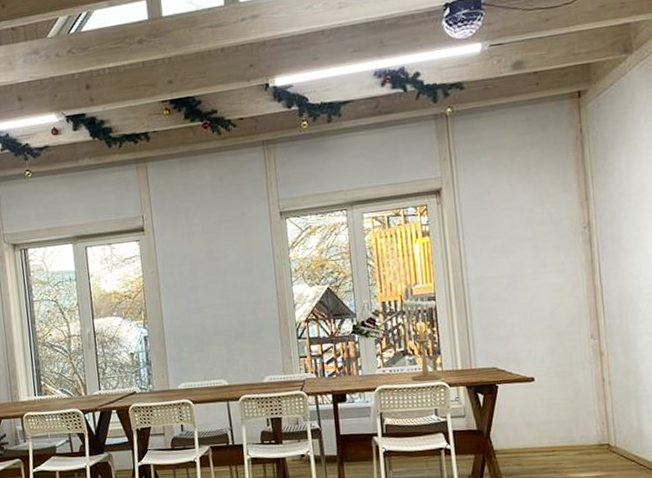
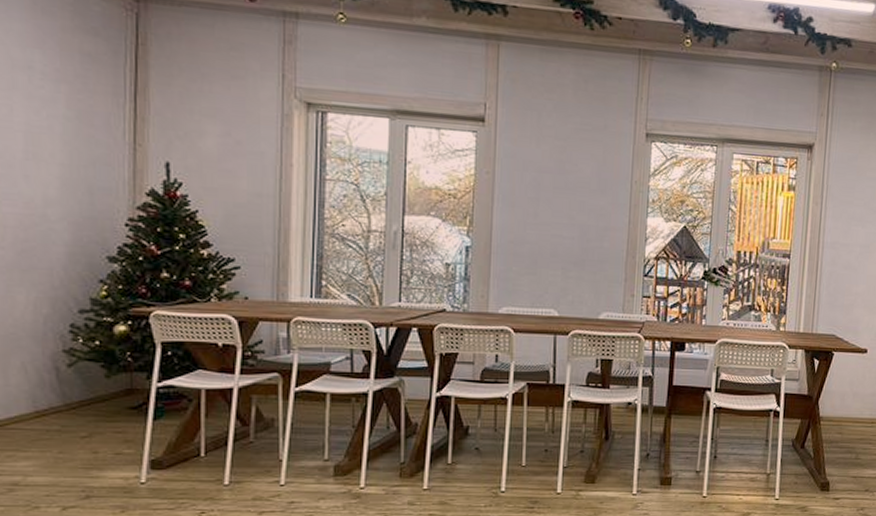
candlestick: present [410,319,441,381] -> none [753,275,783,340]

